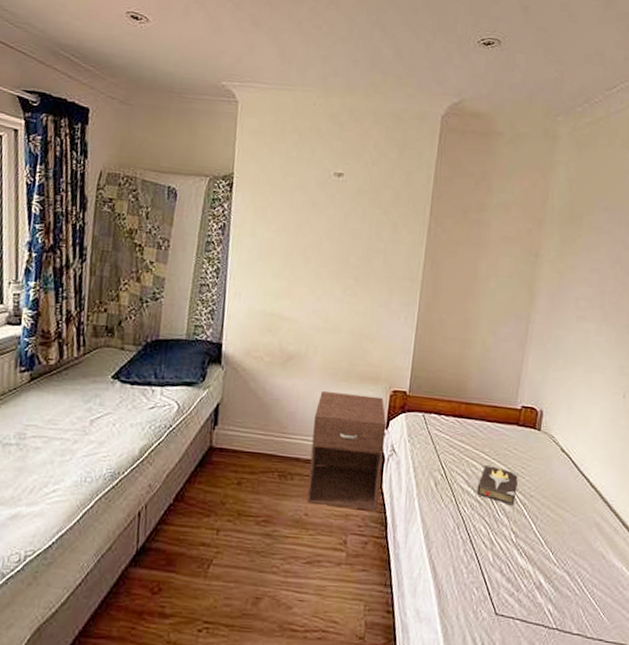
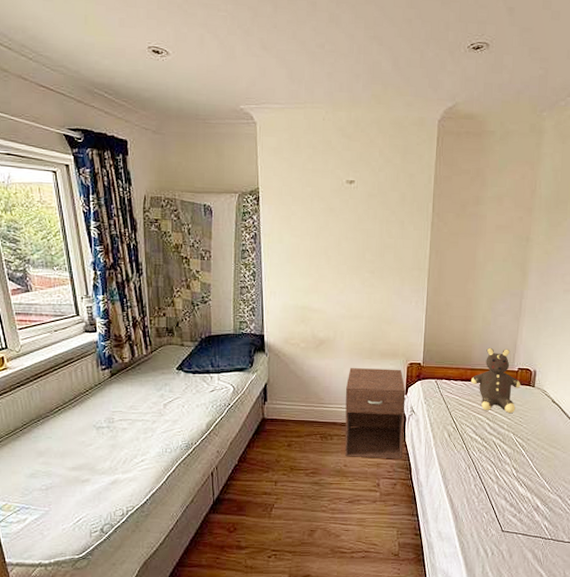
teddy bear: none [464,378,525,462] -> present [470,347,521,414]
hardback book: present [477,465,518,506] -> none [483,418,517,448]

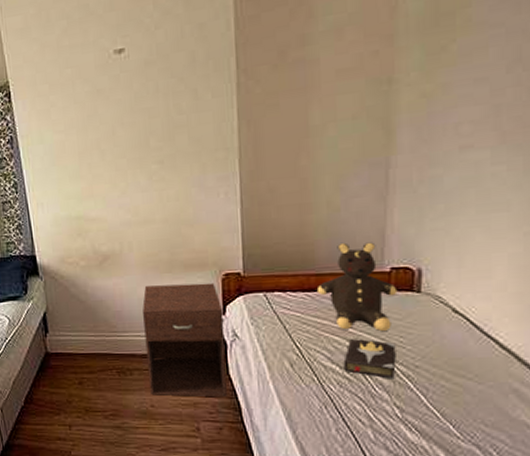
hardback book: none [483,418,517,448] -> present [343,339,396,379]

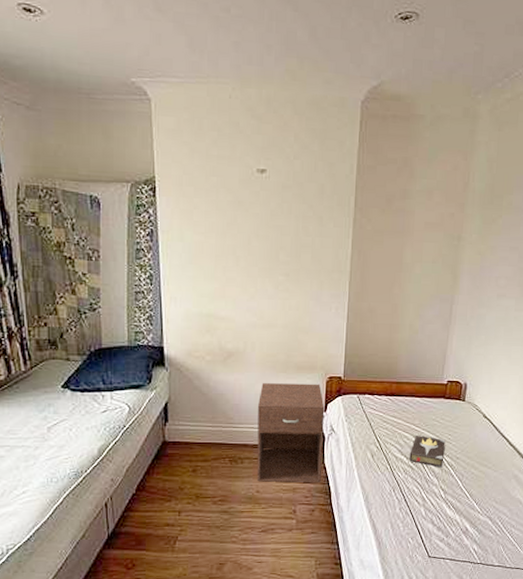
teddy bear: present [316,242,398,332] -> none [396,358,450,431]

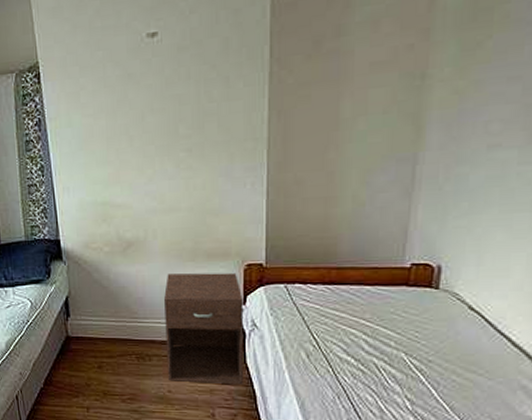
hardback book: present [409,436,446,468] -> none [358,333,411,373]

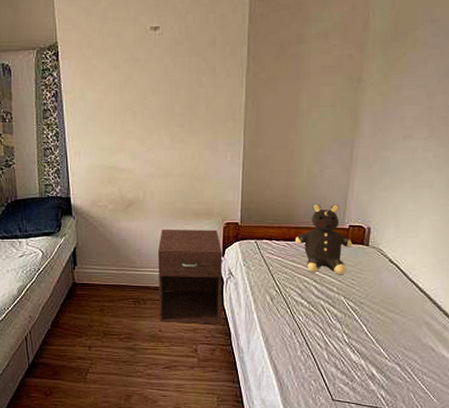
teddy bear: none [336,237,416,327] -> present [294,203,353,275]

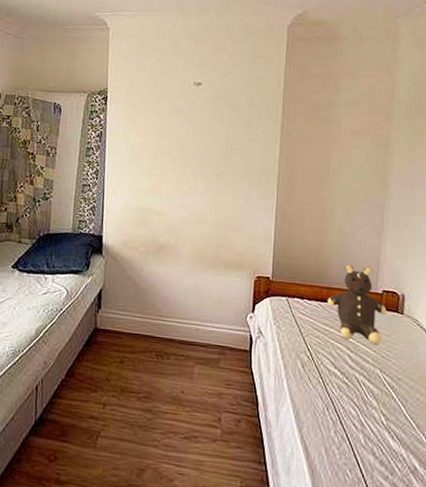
nightstand: present [158,229,223,325] -> none [182,278,253,391]

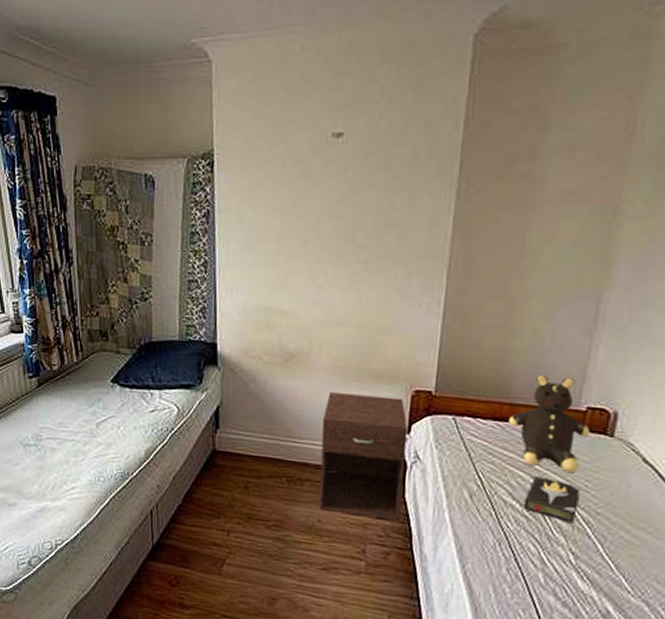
nightstand: none [182,278,253,391] -> present [319,392,408,522]
hardback book: none [344,348,384,389] -> present [524,476,581,524]

